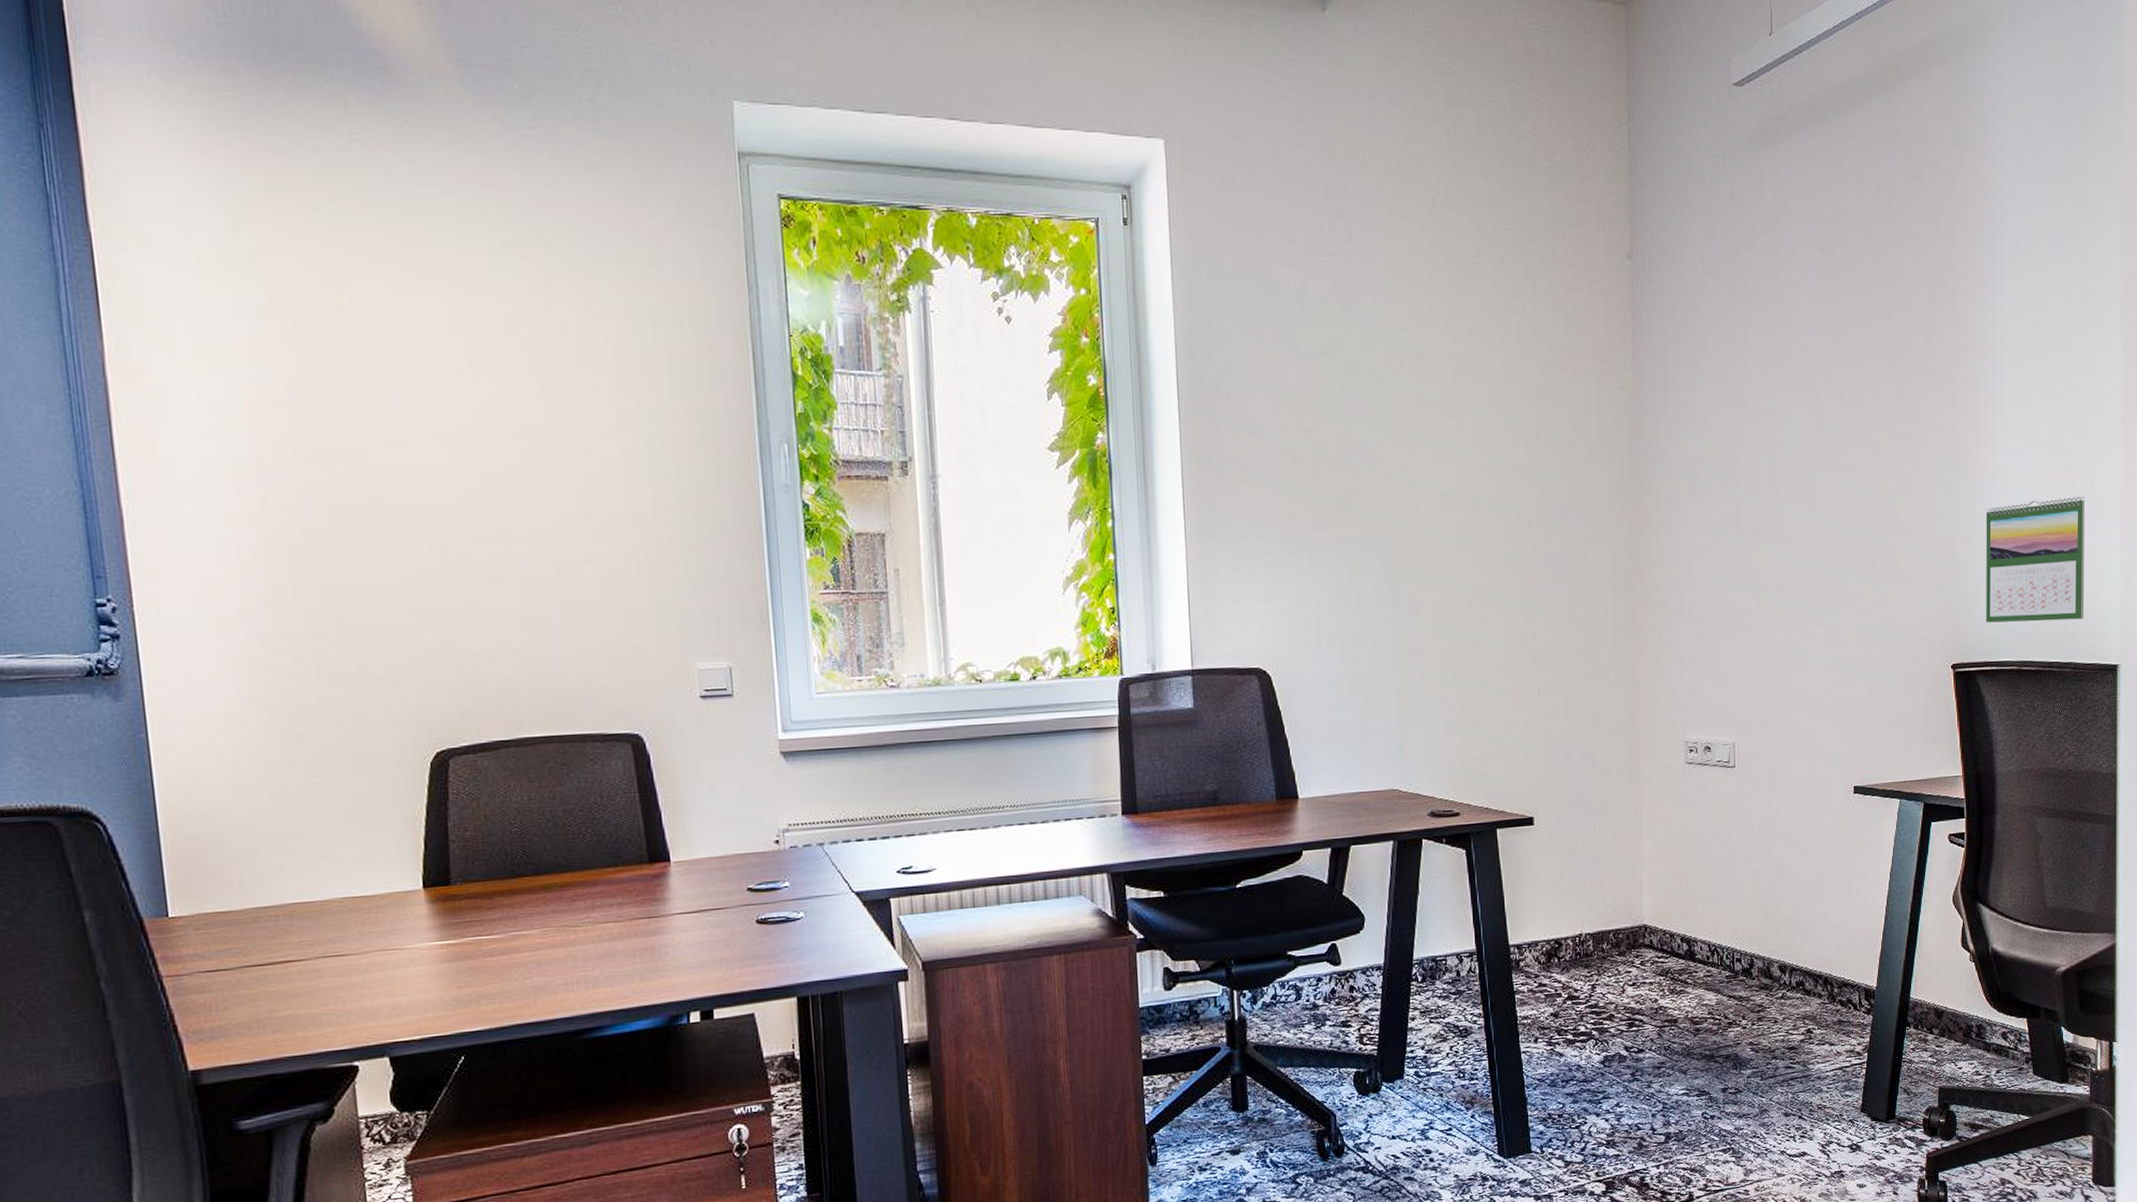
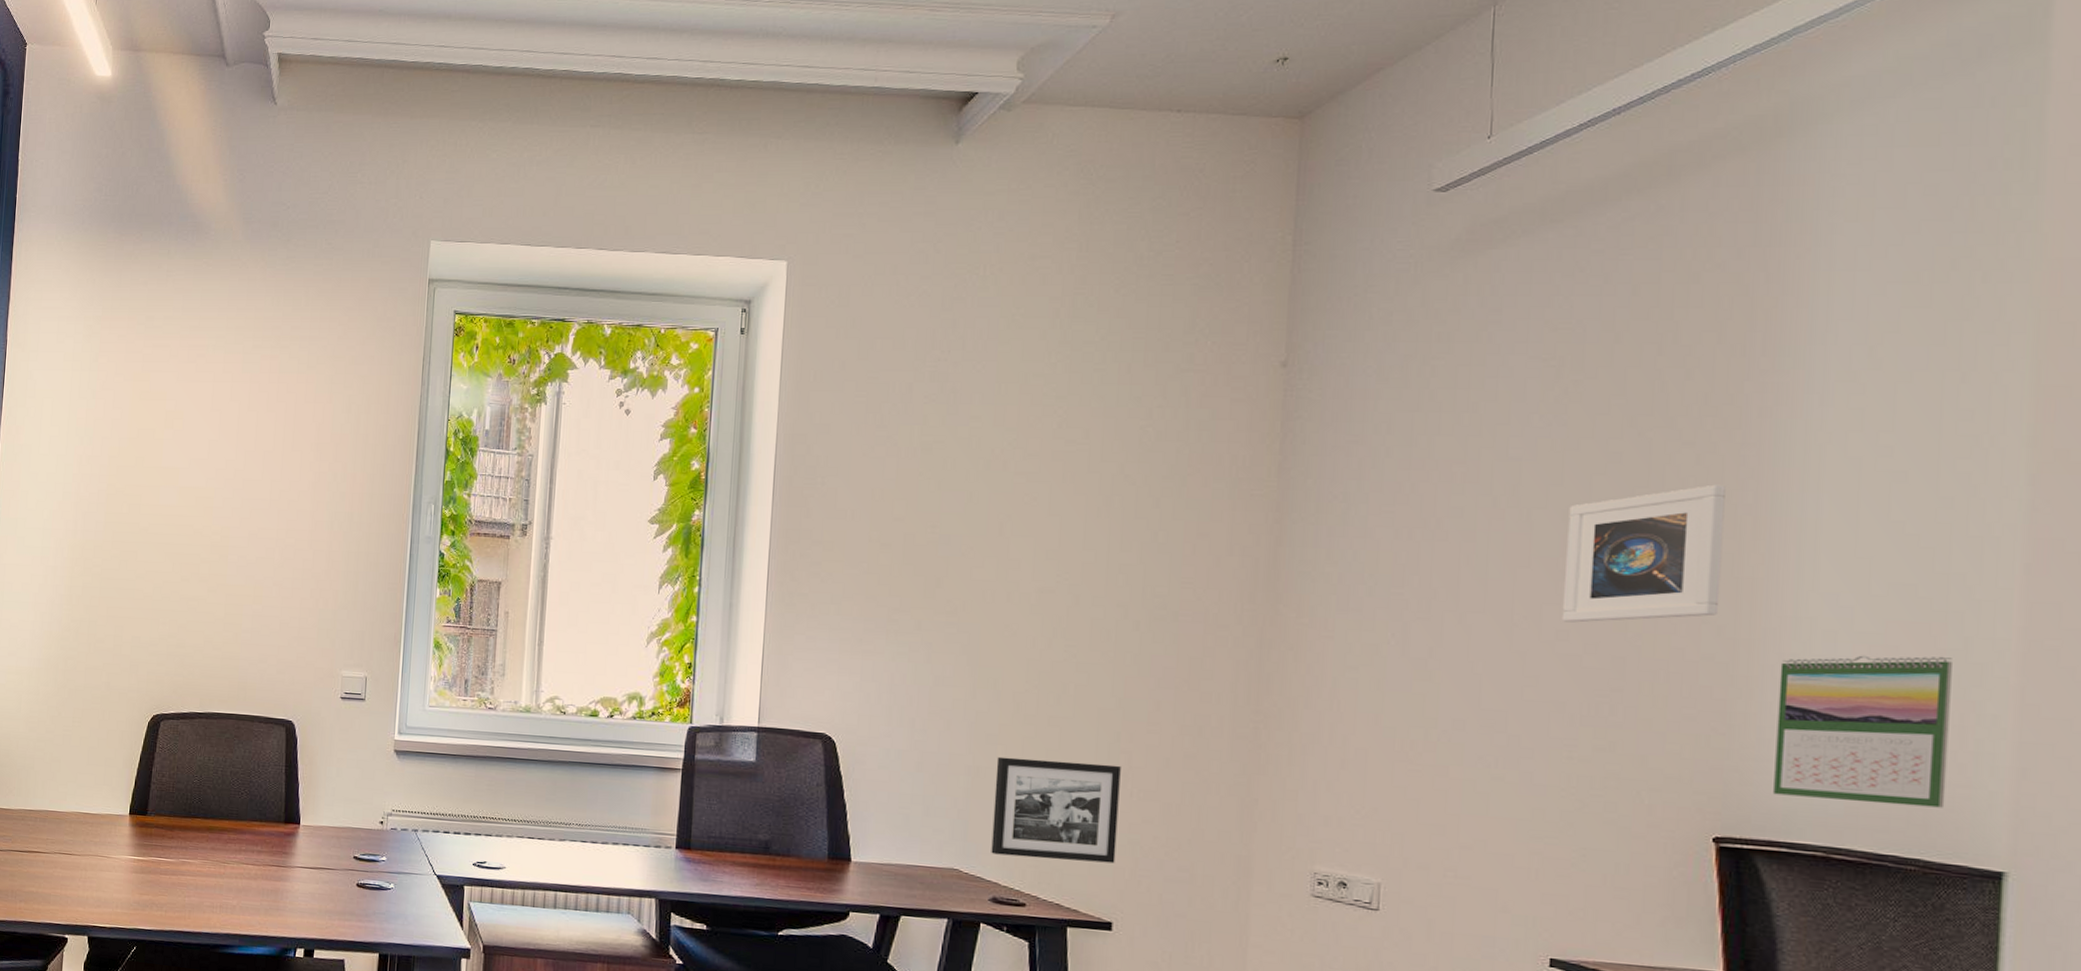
picture frame: none [1422,664,1531,769] -> present [991,756,1121,864]
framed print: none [1845,360,1946,490] -> present [1561,484,1726,623]

